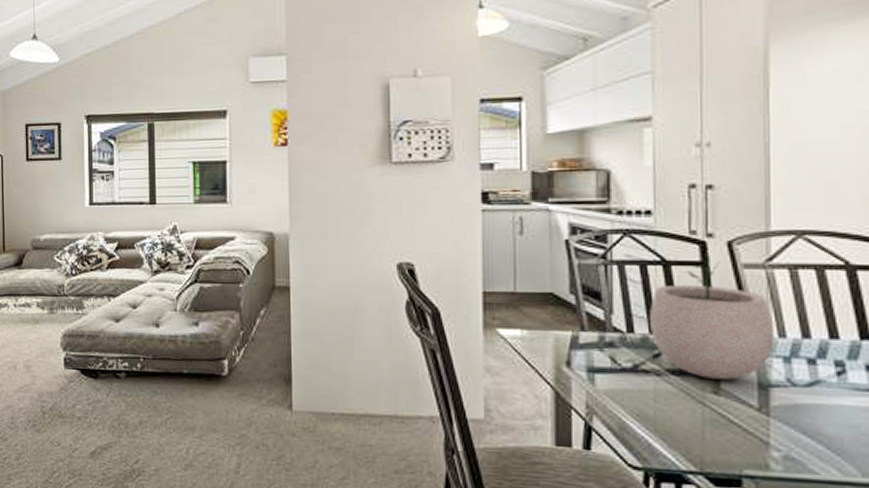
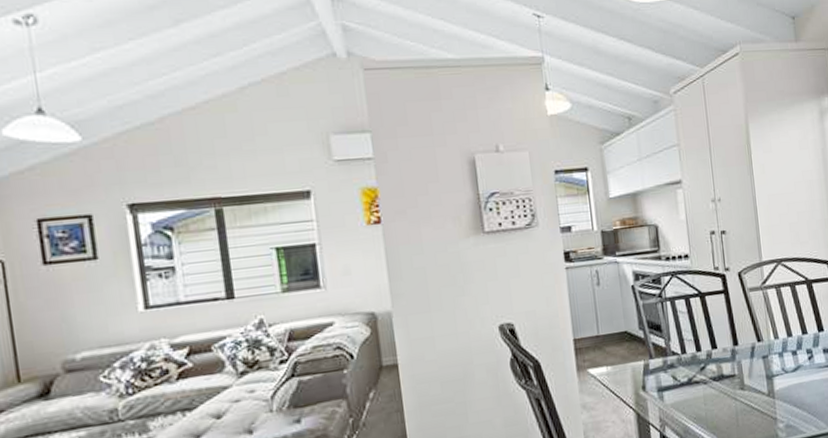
plant pot: present [650,256,775,380] -> none [695,285,773,379]

